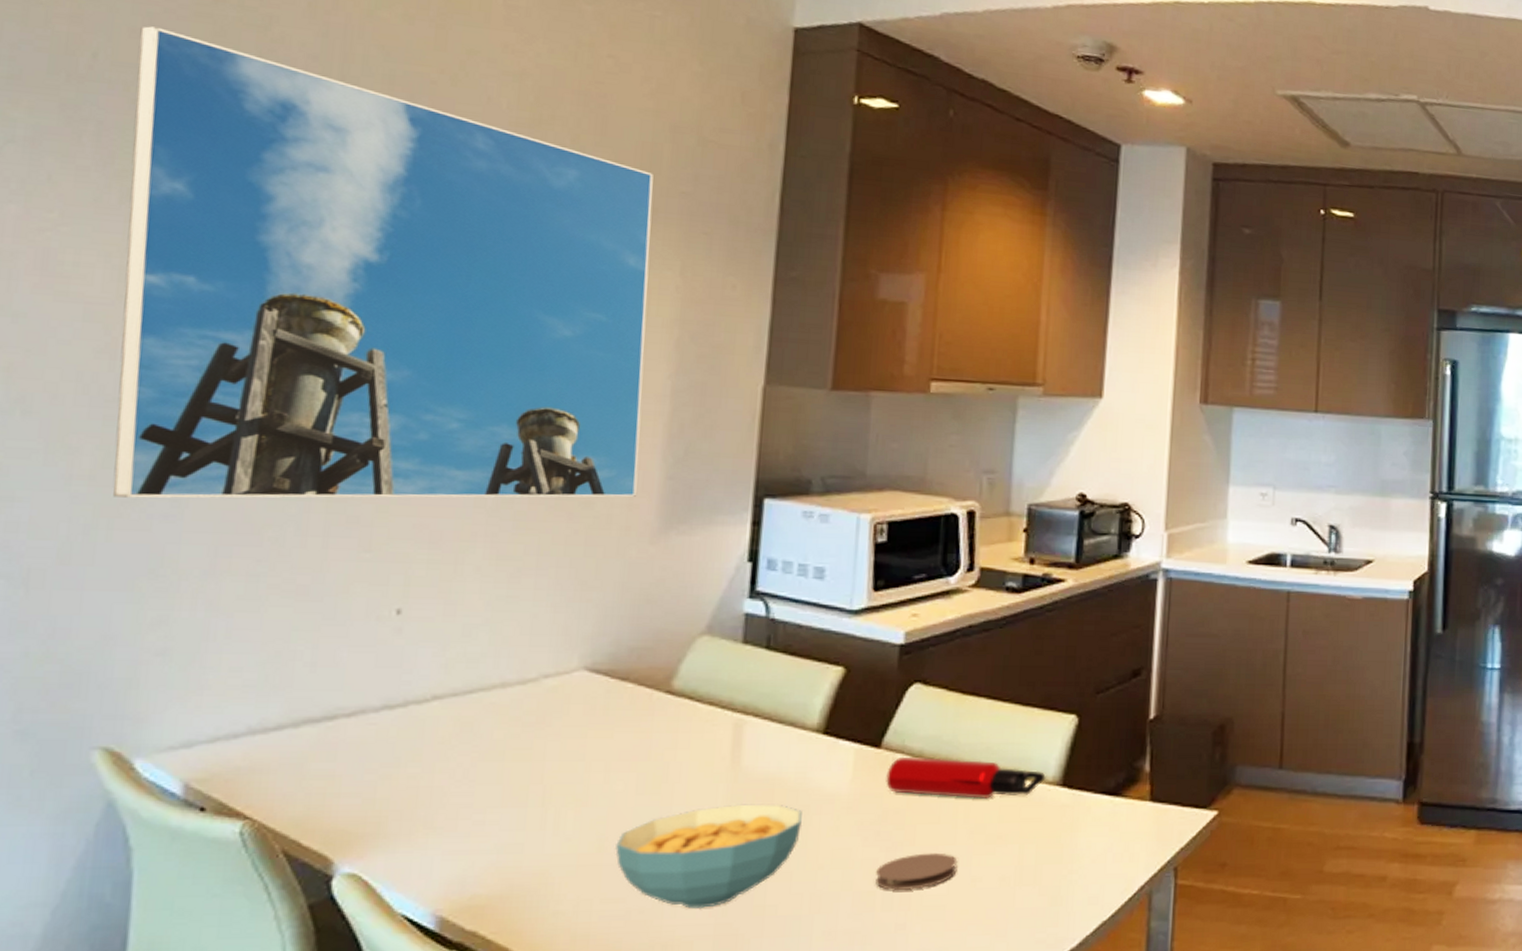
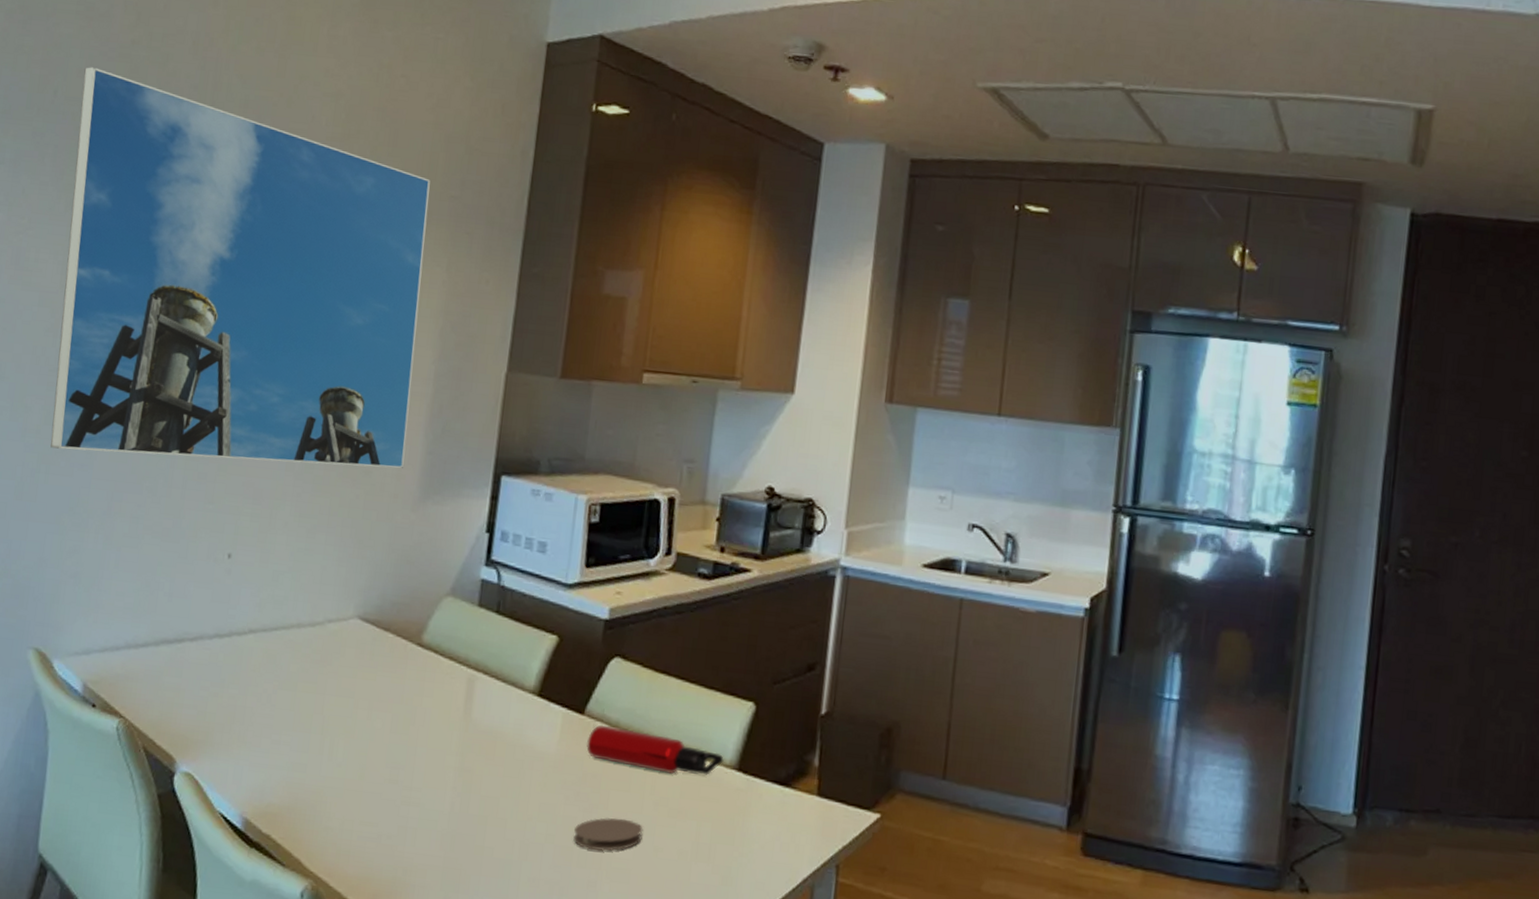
cereal bowl: present [615,804,803,909] -> none [372,751,518,842]

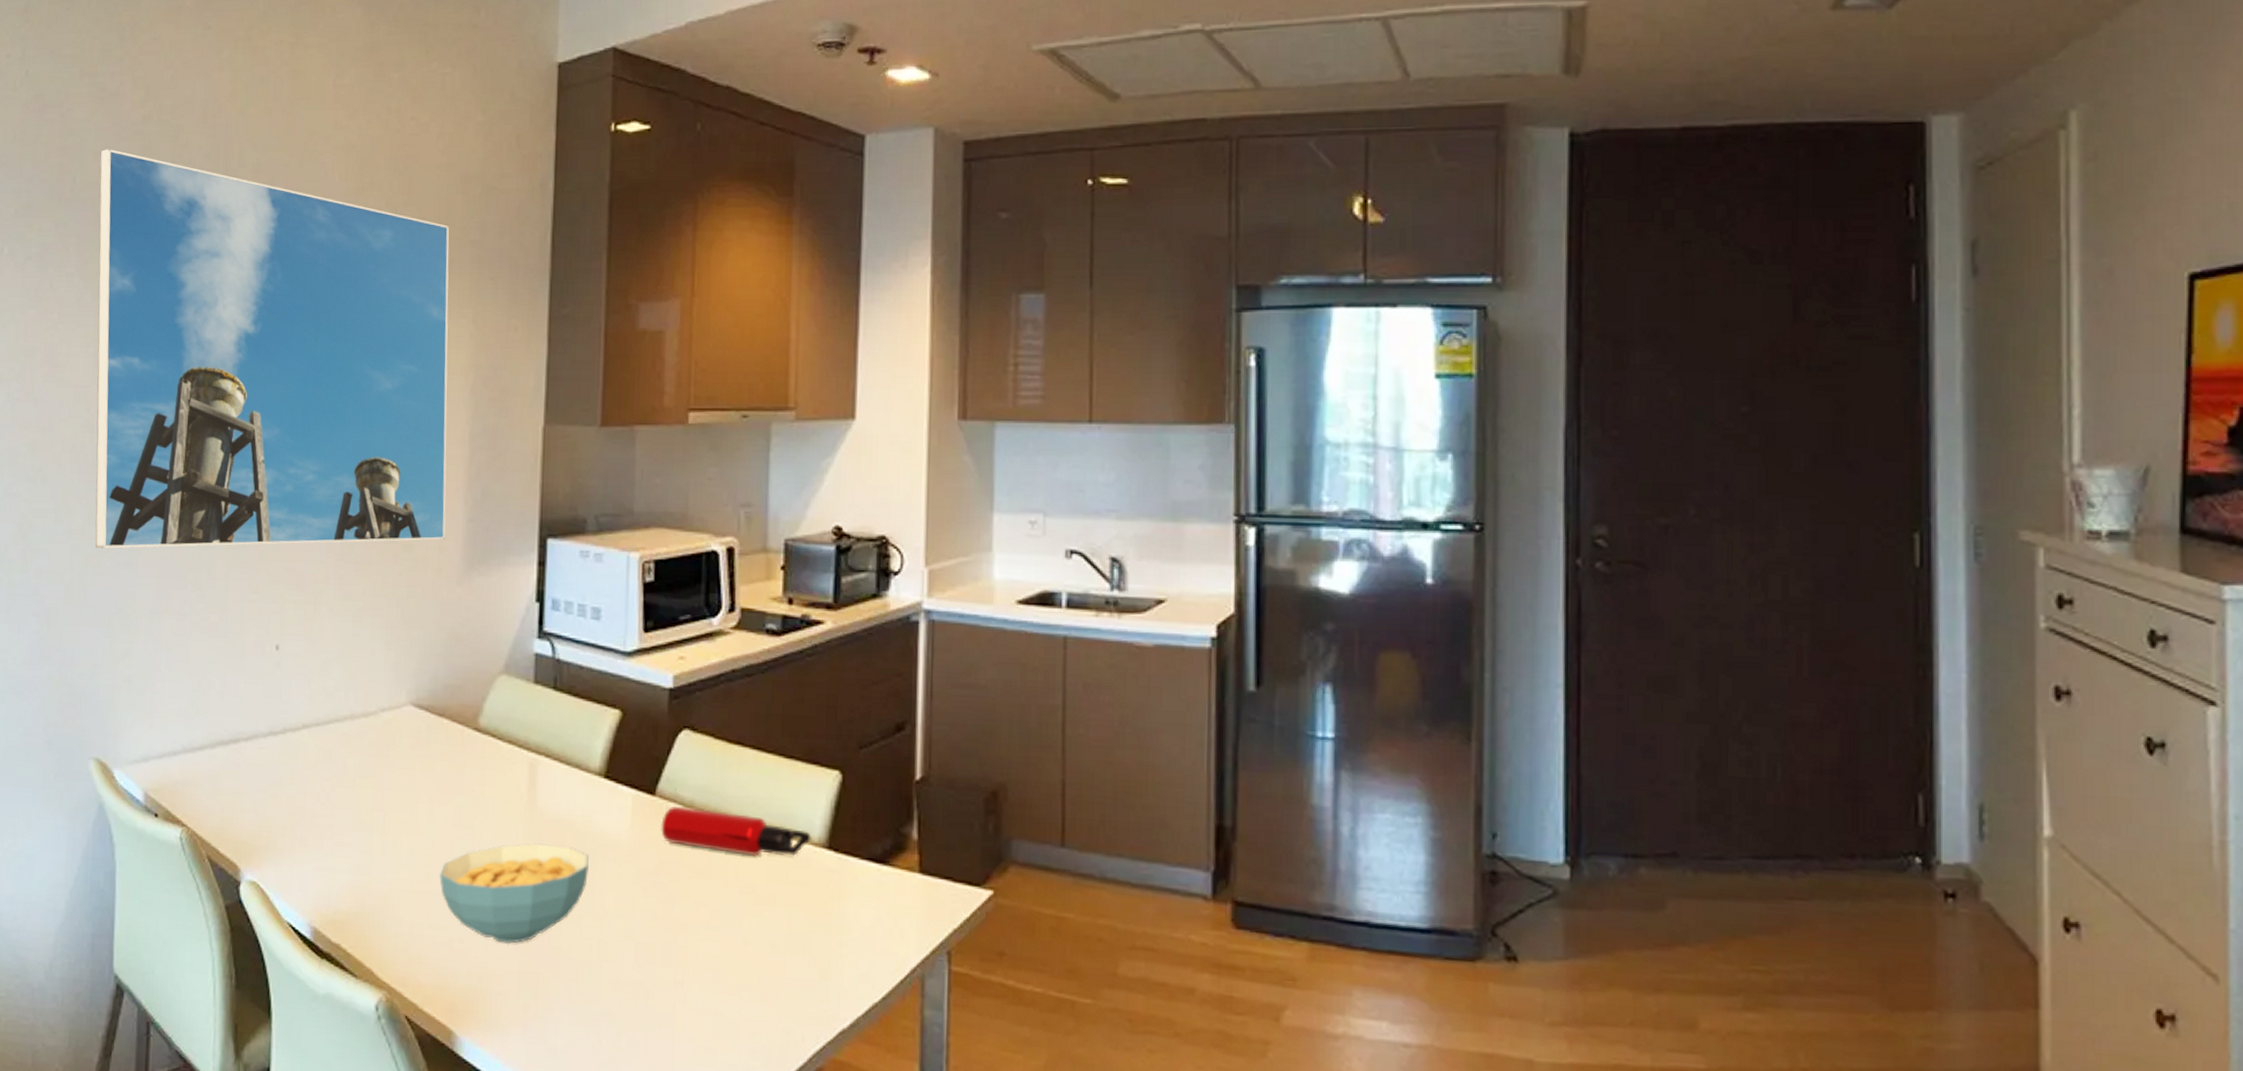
cereal bowl: none [372,751,518,842] -> present [439,843,590,944]
coaster: present [573,818,643,851] -> none [655,908,729,947]

